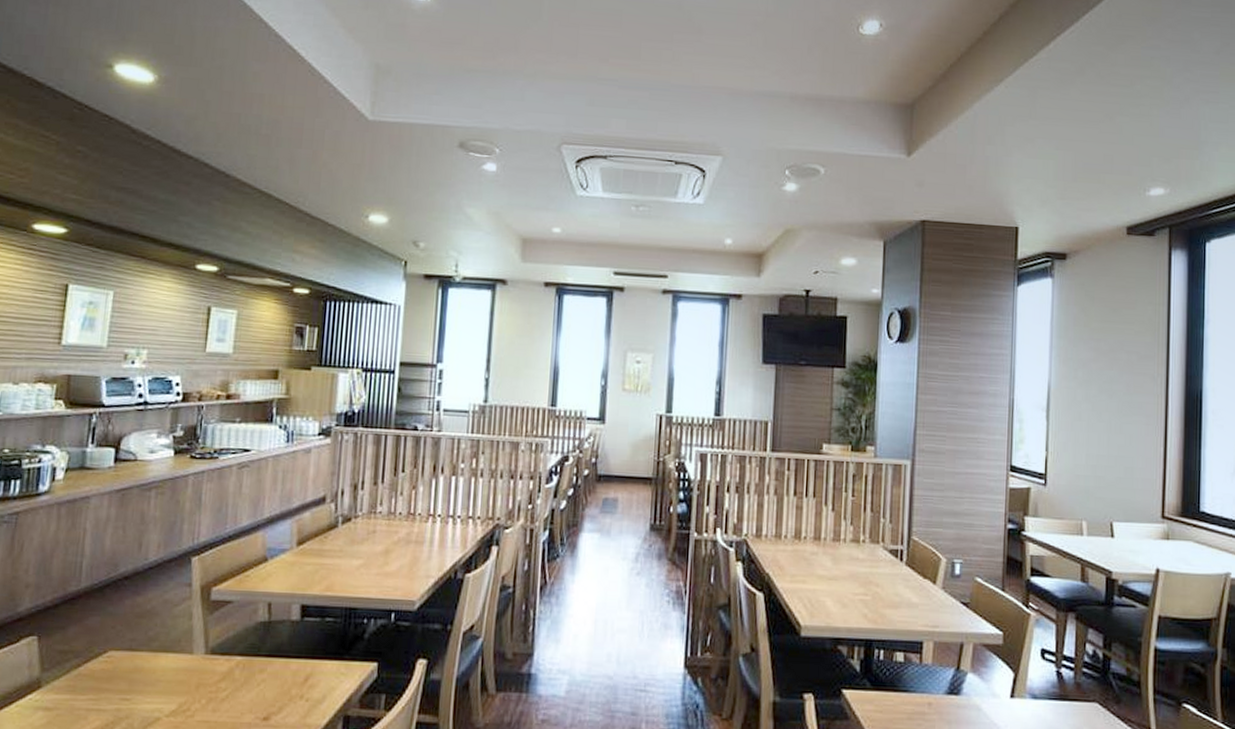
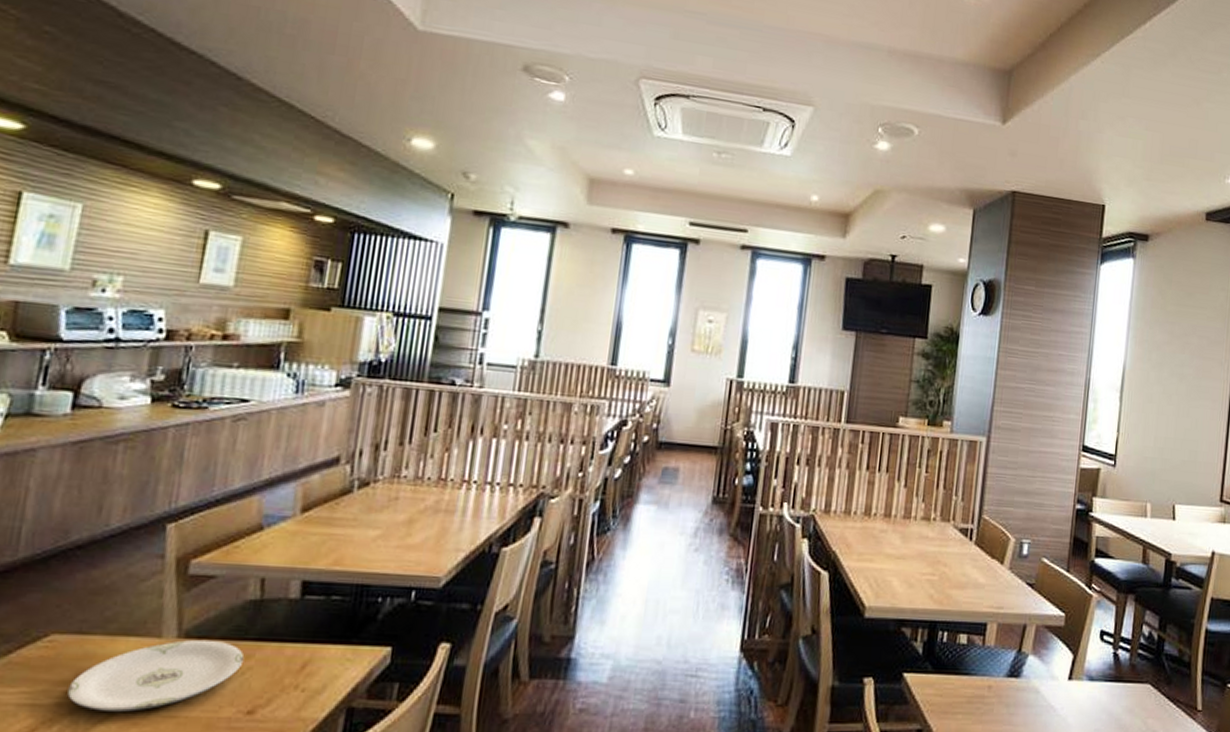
plate: none [124,655,259,717] -> present [67,639,245,712]

